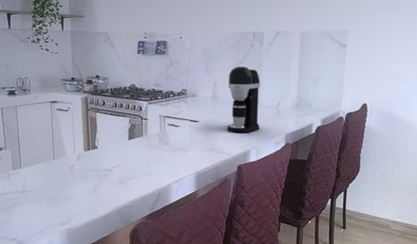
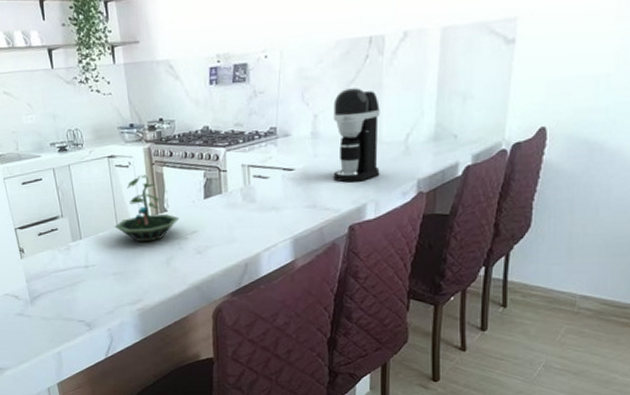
terrarium: none [51,118,107,173] -> present [114,175,180,243]

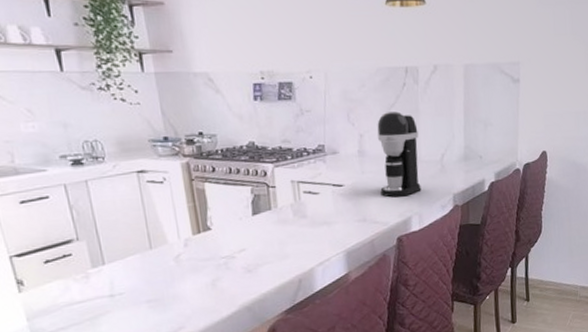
terrarium: present [114,175,180,243] -> none [147,191,226,265]

